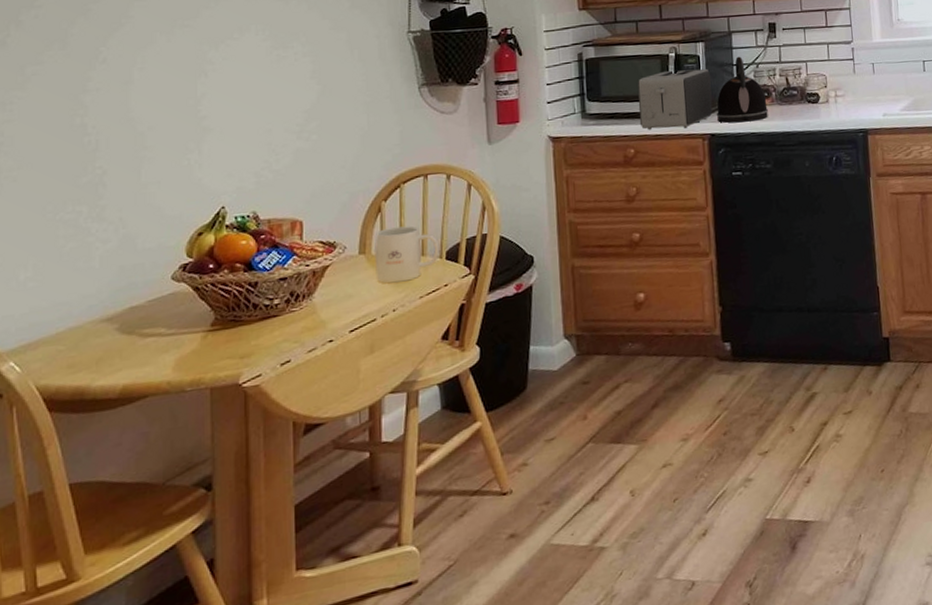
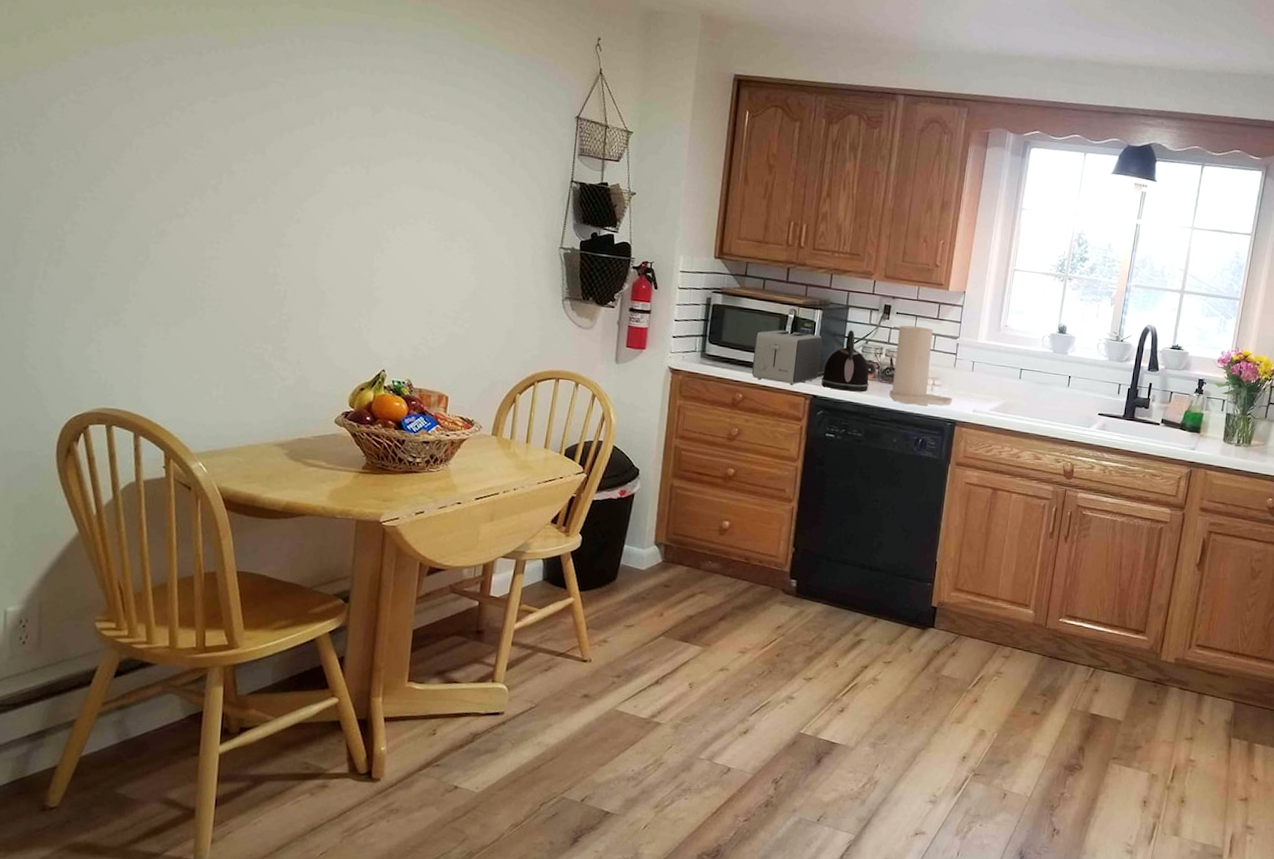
mug: present [374,226,440,284] -> none [503,418,561,468]
paper towel: none [788,38,859,123] -> present [889,325,952,406]

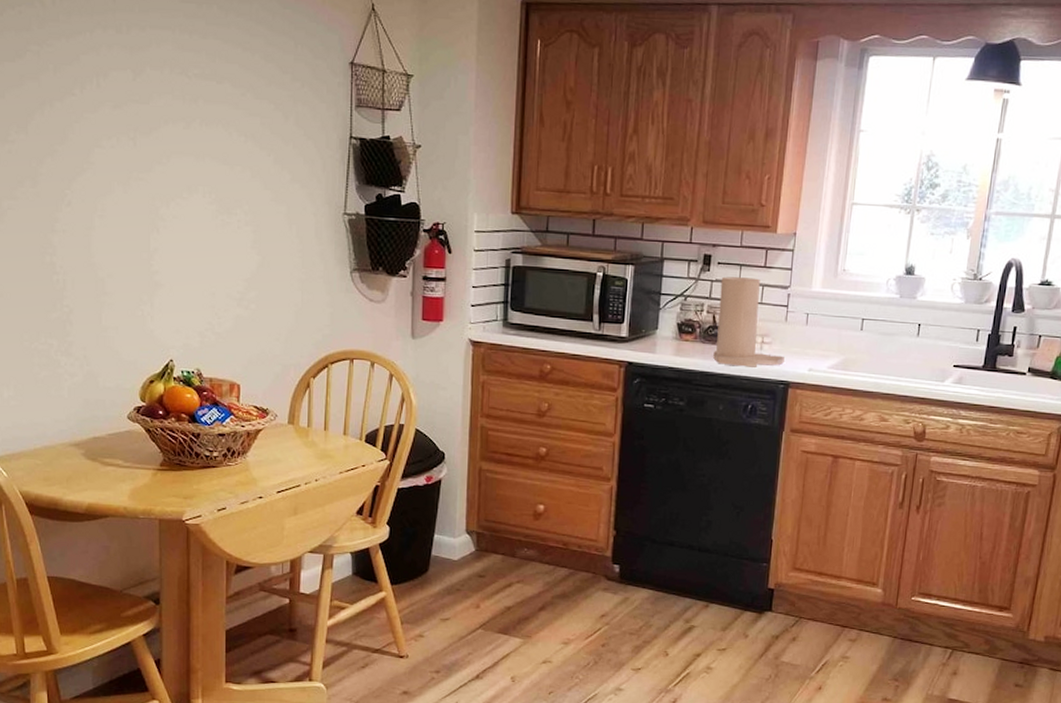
toaster: present [751,329,823,386] -> none [559,290,636,353]
kettle: present [821,330,870,392] -> none [636,286,691,356]

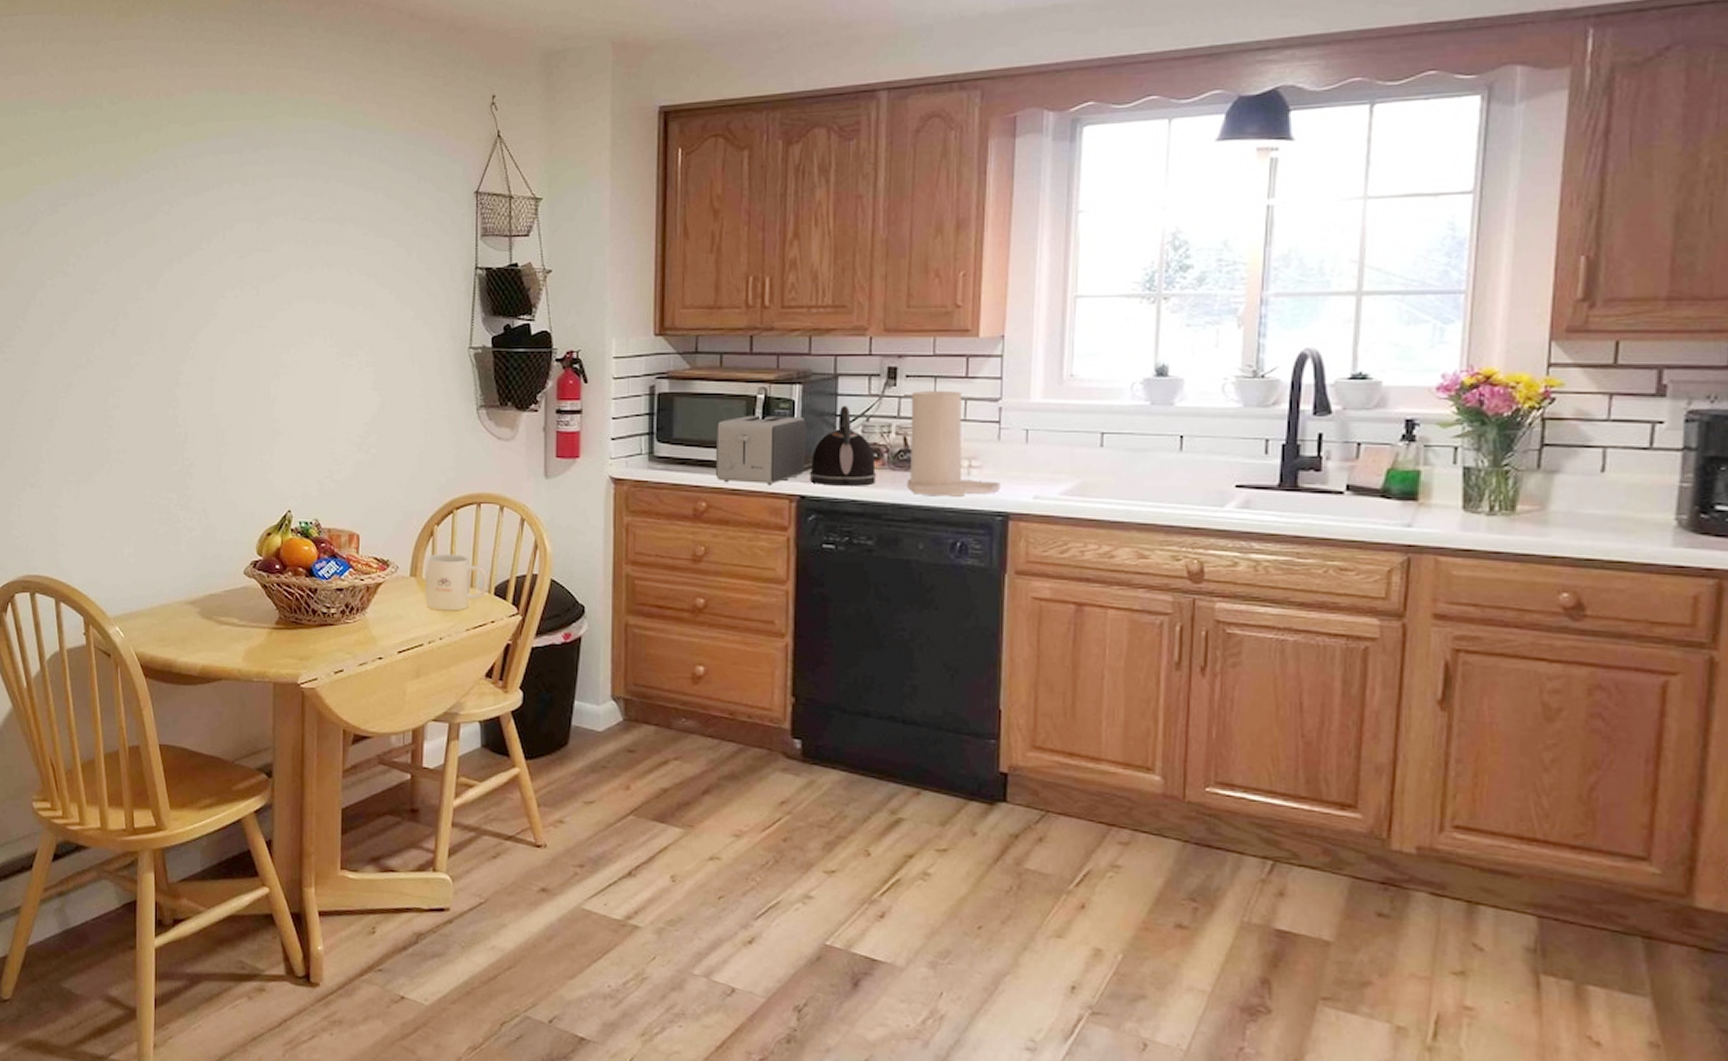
mug: none [302,404,360,456] -> present [425,554,489,611]
toaster: none [559,290,636,353] -> present [715,415,806,487]
kettle: none [636,286,691,356] -> present [809,405,877,486]

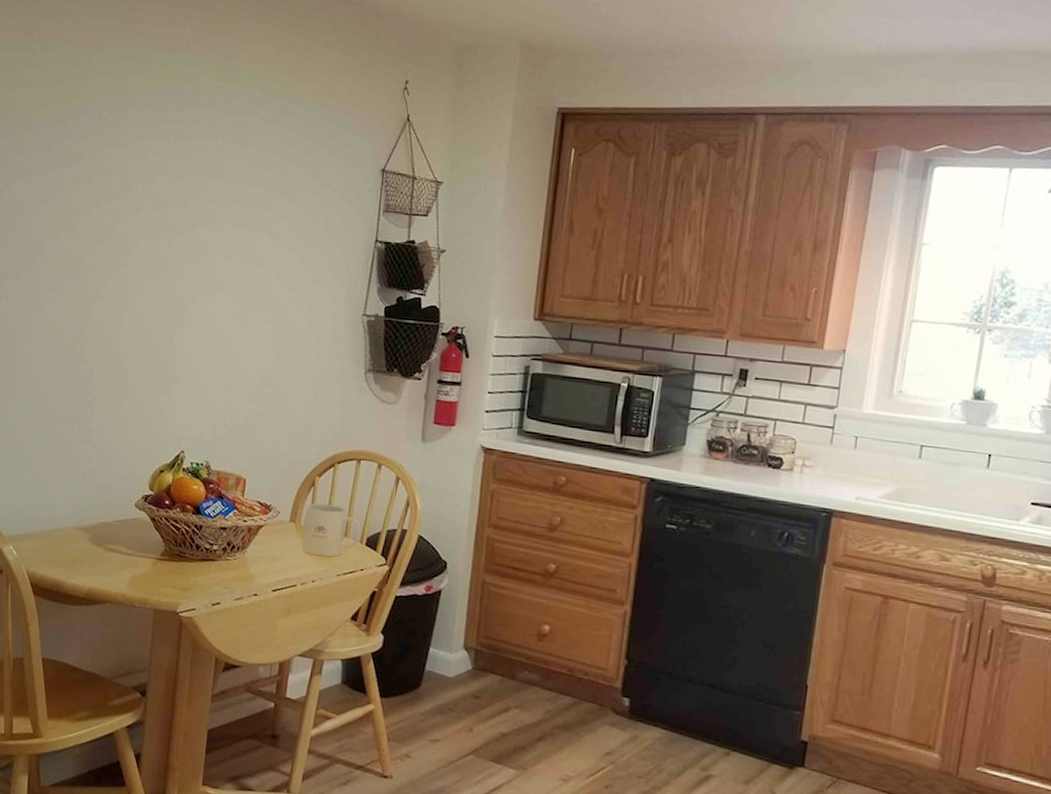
toaster: present [715,415,806,487] -> none [576,400,662,468]
kettle: present [809,405,877,486] -> none [660,400,721,475]
paper towel: present [907,391,1000,497] -> none [746,393,828,492]

